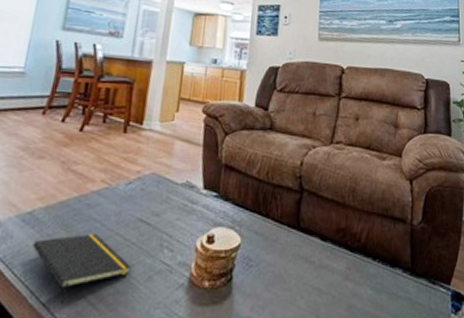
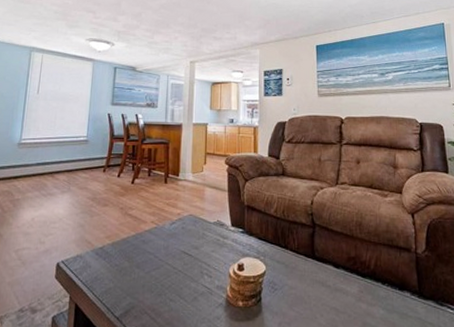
notepad: present [32,233,131,306] -> none [105,263,180,319]

